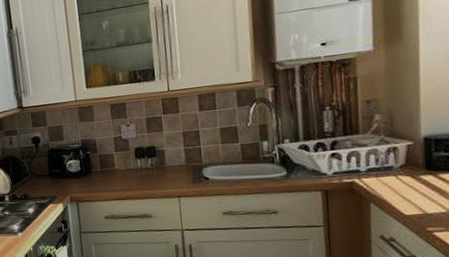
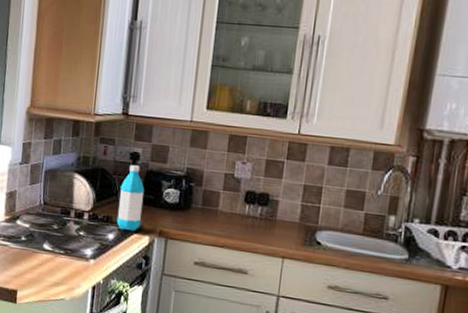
water bottle: none [29,147,54,203] -> present [116,165,145,232]

